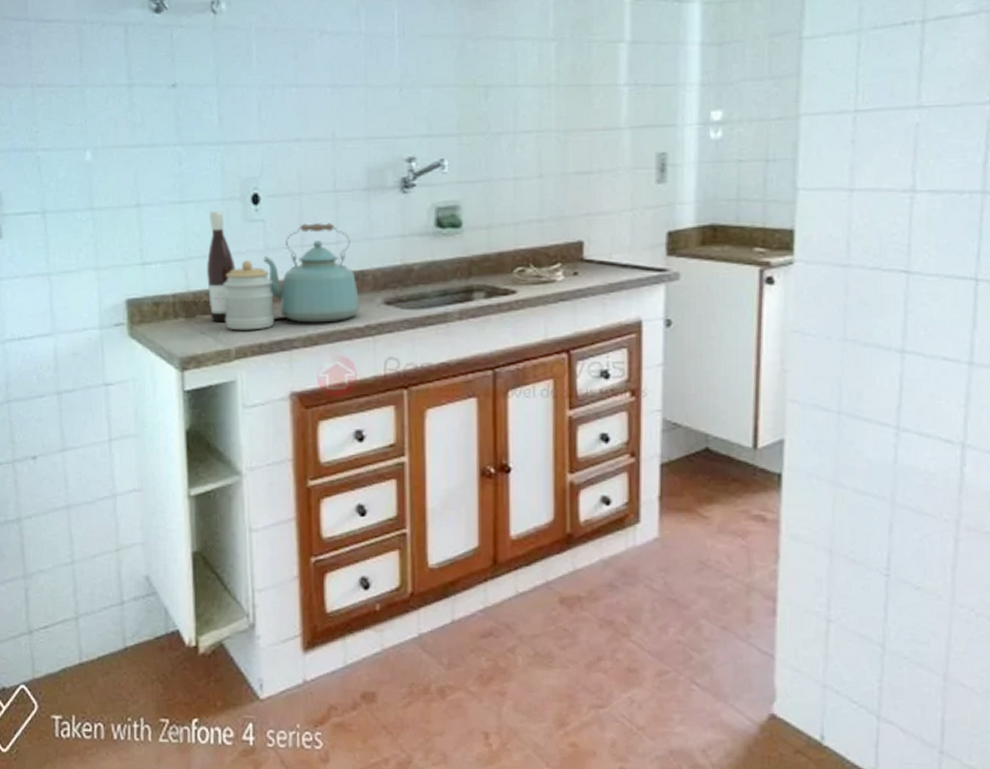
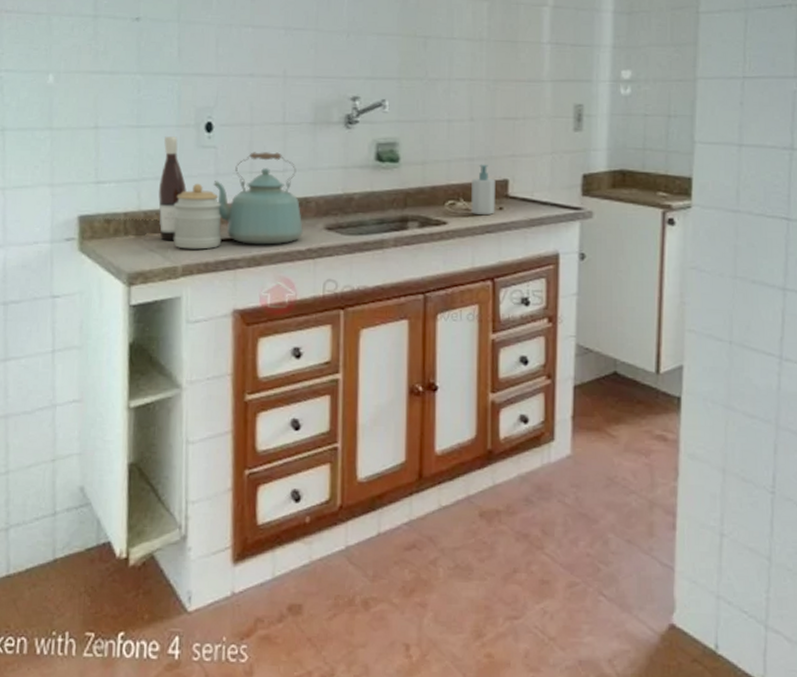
soap bottle: none [542,225,569,282] -> present [471,164,496,216]

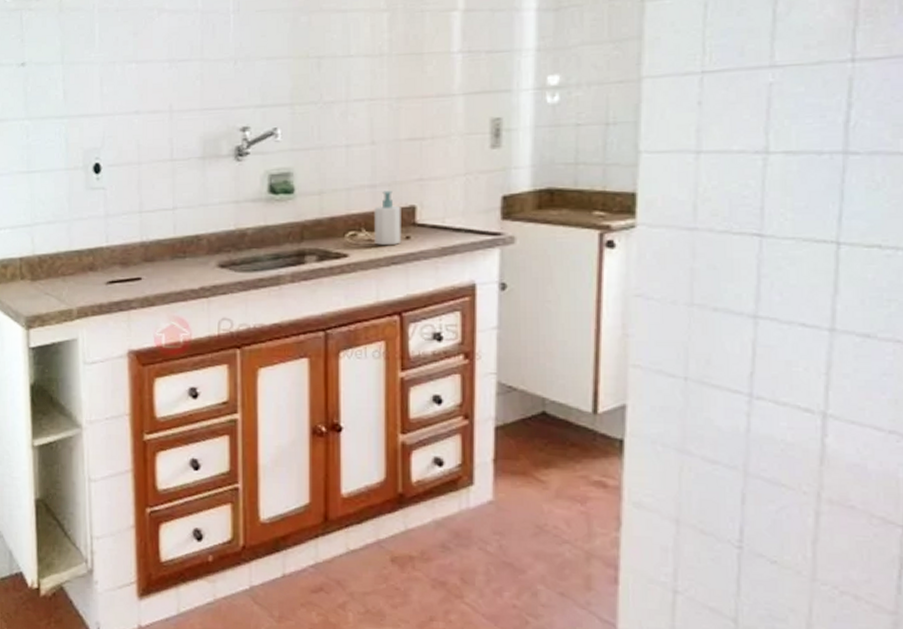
bottle: present [158,136,187,241] -> none [51,180,78,284]
jar: present [173,183,222,250] -> none [66,225,114,292]
kettle: present [213,152,304,245] -> none [104,190,197,285]

